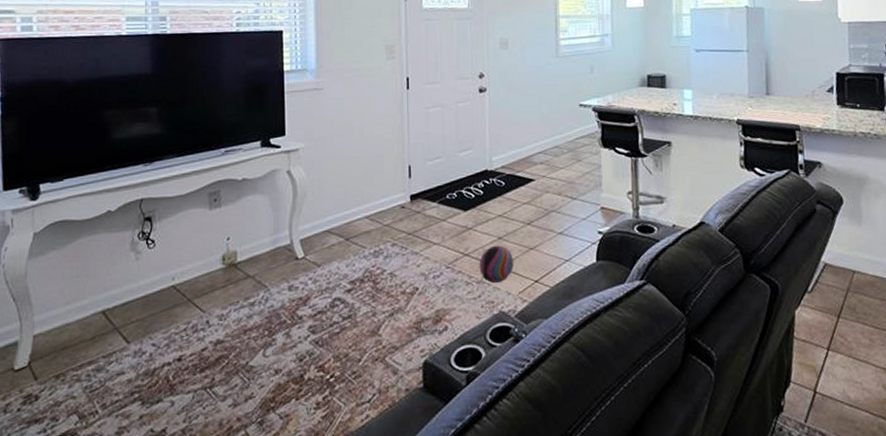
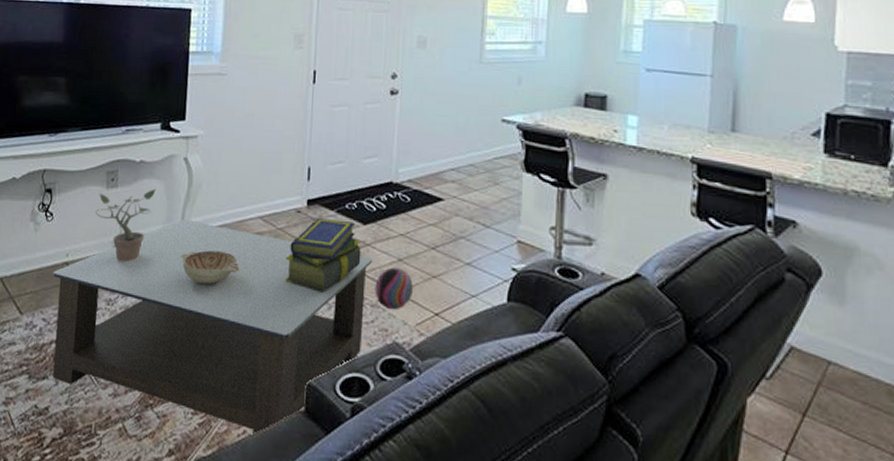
coffee table: none [160,228,476,416] -> present [52,219,373,433]
potted plant: none [200,203,261,278] -> present [95,189,156,262]
decorative bowl: none [291,253,351,287] -> present [180,250,240,285]
stack of books: none [394,210,464,278] -> present [285,218,361,293]

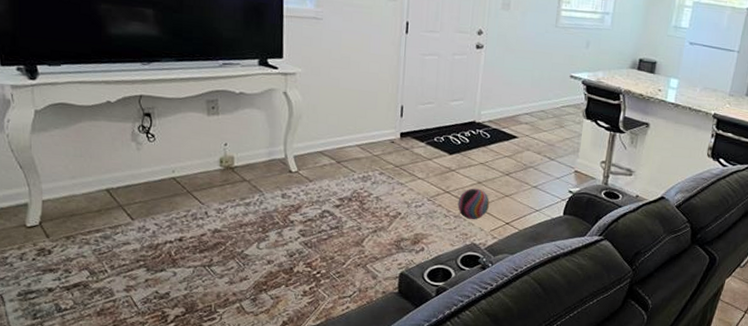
coffee table: present [52,219,373,433] -> none [161,144,457,308]
potted plant: present [95,189,156,262] -> none [198,117,258,179]
decorative bowl: present [180,250,240,285] -> none [285,171,340,199]
stack of books: present [285,218,361,293] -> none [381,148,447,206]

